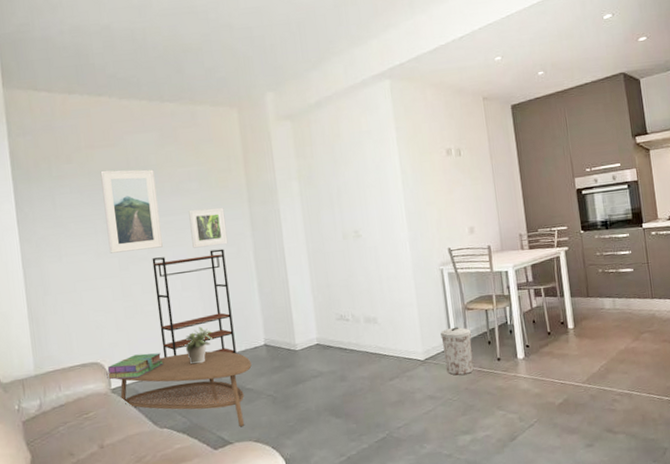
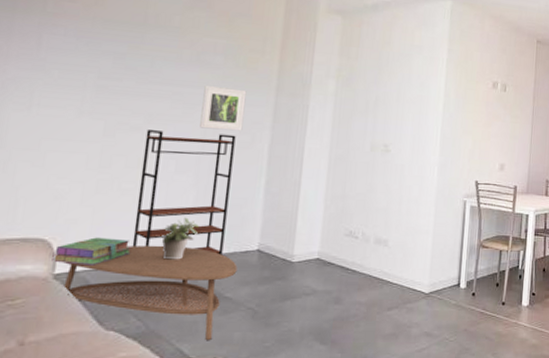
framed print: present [100,169,163,254] -> none [96,19,175,120]
trash can: present [440,327,474,376] -> none [449,263,482,314]

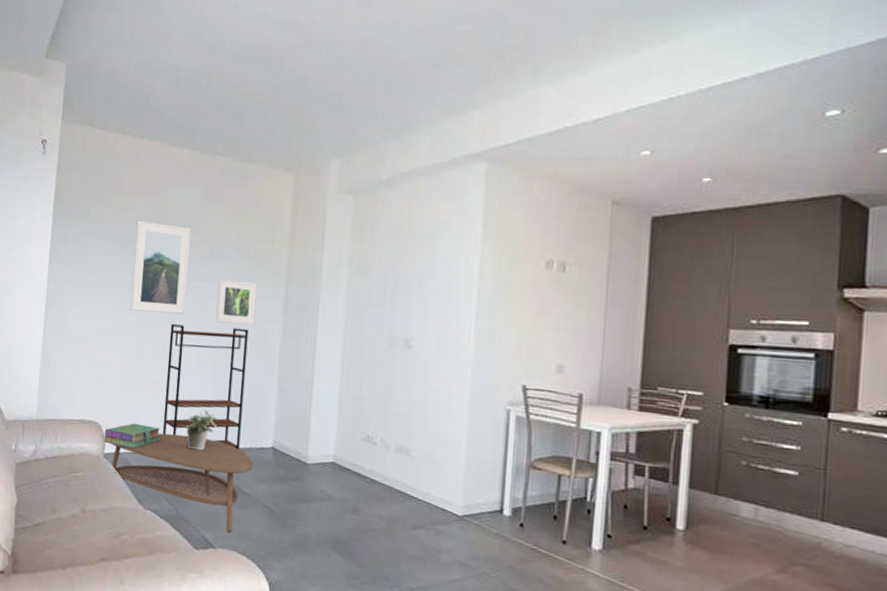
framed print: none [96,19,175,120] -> present [130,220,191,314]

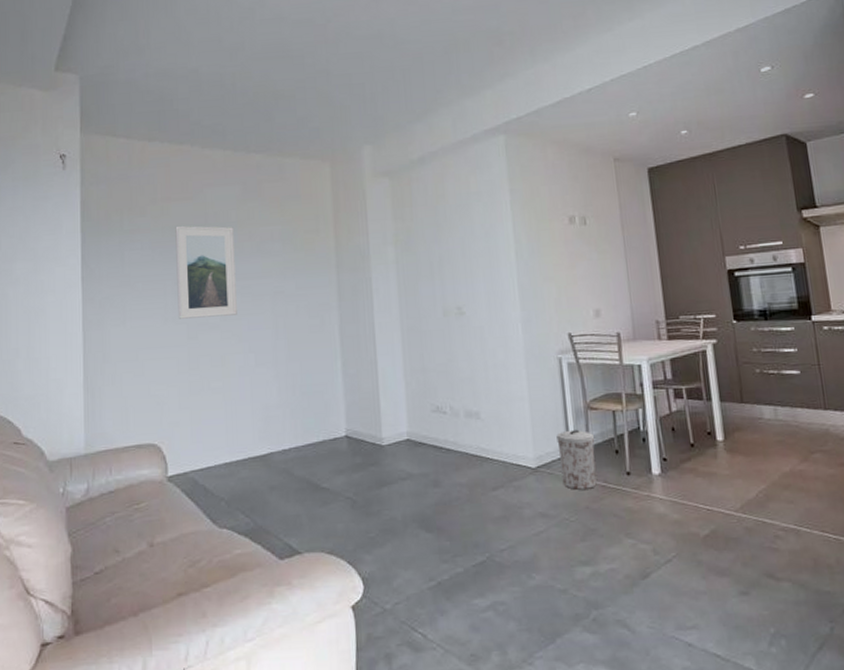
stack of books: present [102,423,162,449] -> none [164,437,229,466]
coffee table: present [110,433,254,533] -> none [174,439,329,535]
bookshelf: present [162,324,249,450] -> none [224,320,313,445]
potted plant: present [186,410,217,451] -> none [254,409,286,454]
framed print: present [215,280,258,325] -> none [269,273,311,318]
trash can: none [488,485,533,550] -> present [556,429,597,490]

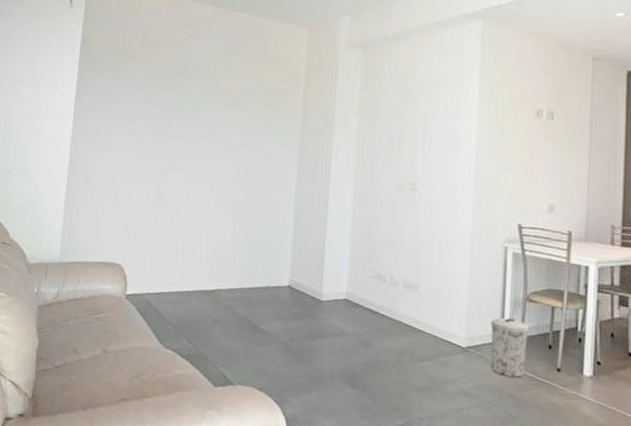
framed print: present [175,225,237,319] -> none [152,71,212,160]

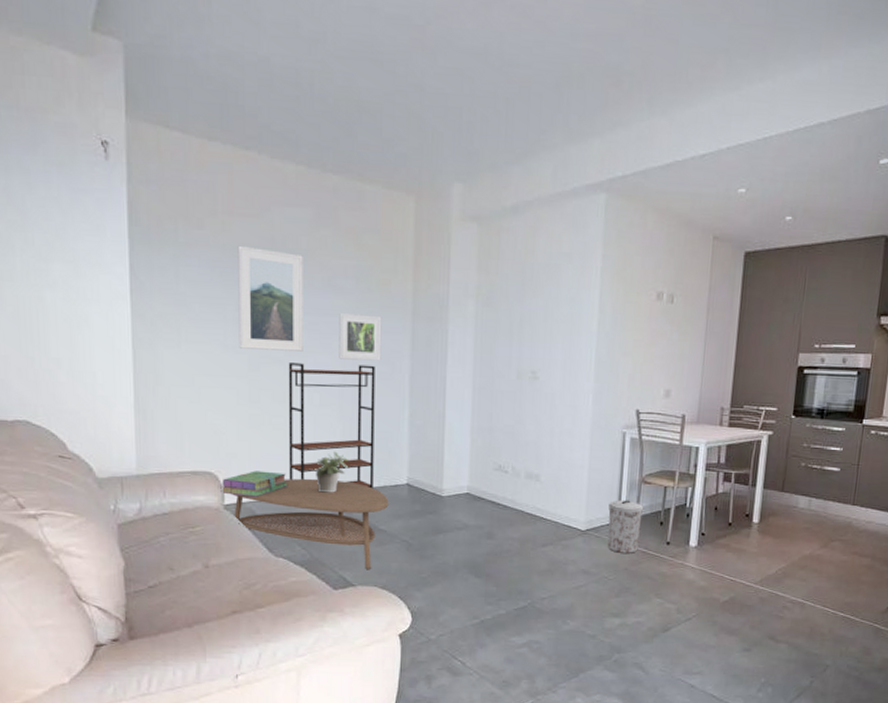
stack of books: none [124,264,183,290] -> present [220,470,289,497]
coffee table: none [132,274,271,370] -> present [231,478,389,570]
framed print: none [152,71,212,160] -> present [237,245,303,352]
bookshelf: none [183,169,266,289] -> present [288,363,375,489]
potted plant: none [206,250,236,290] -> present [315,451,348,493]
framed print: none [235,127,274,170] -> present [339,313,382,361]

